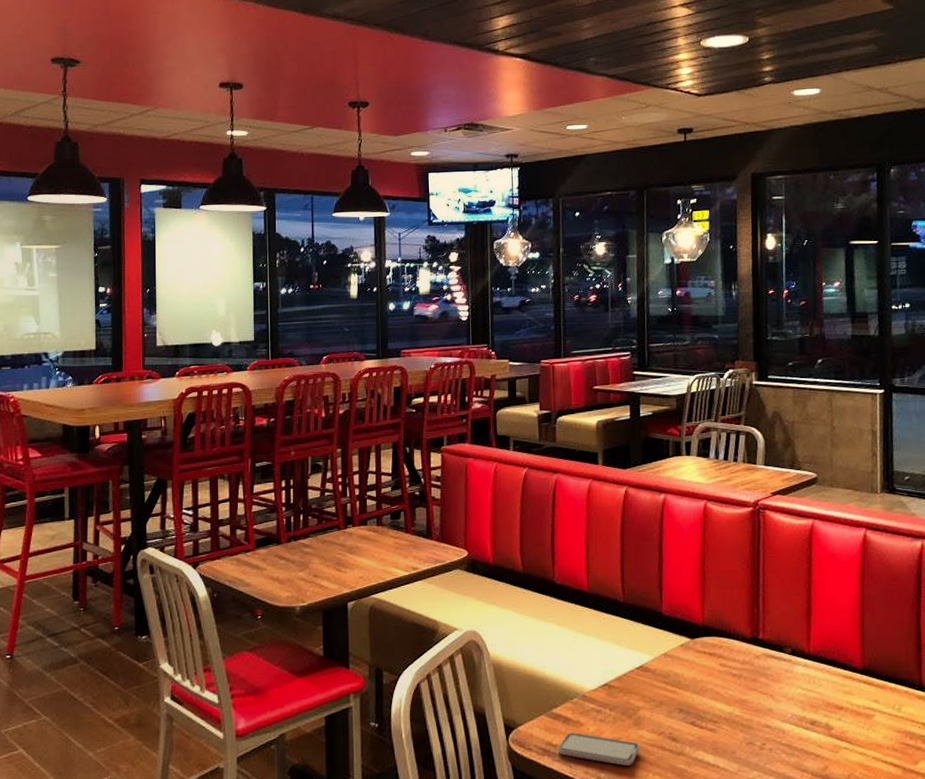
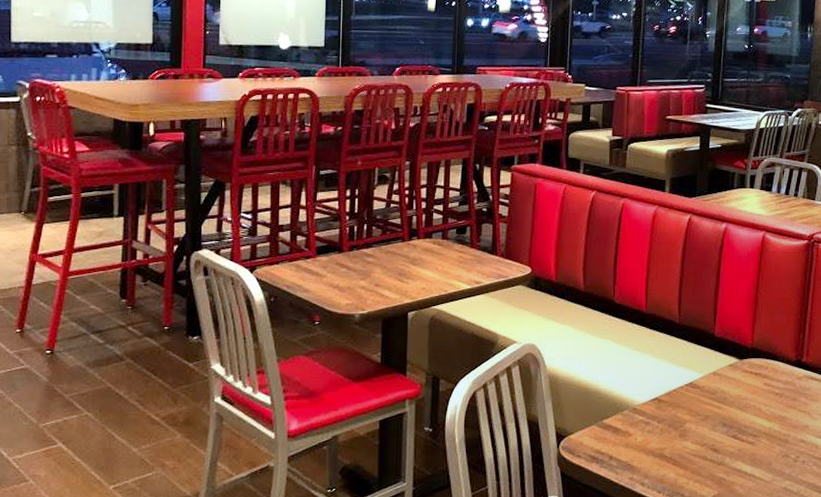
smartphone: present [558,733,640,766] -> none [606,442,683,473]

